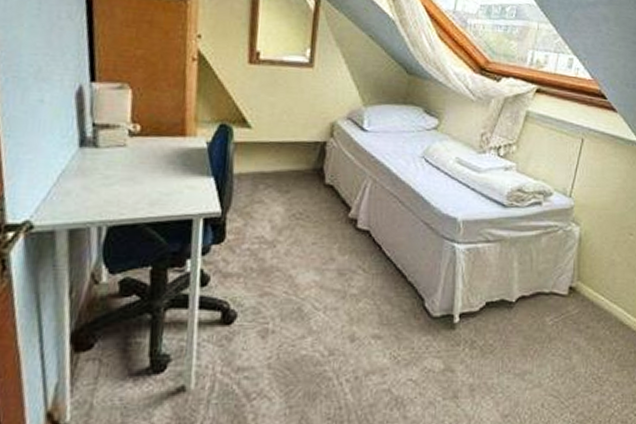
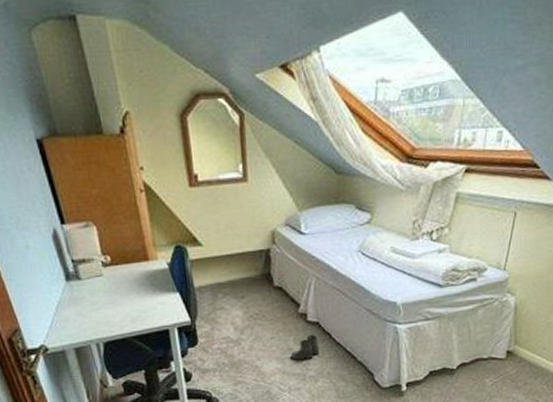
boots: none [332,244,367,276] -> present [290,334,320,362]

